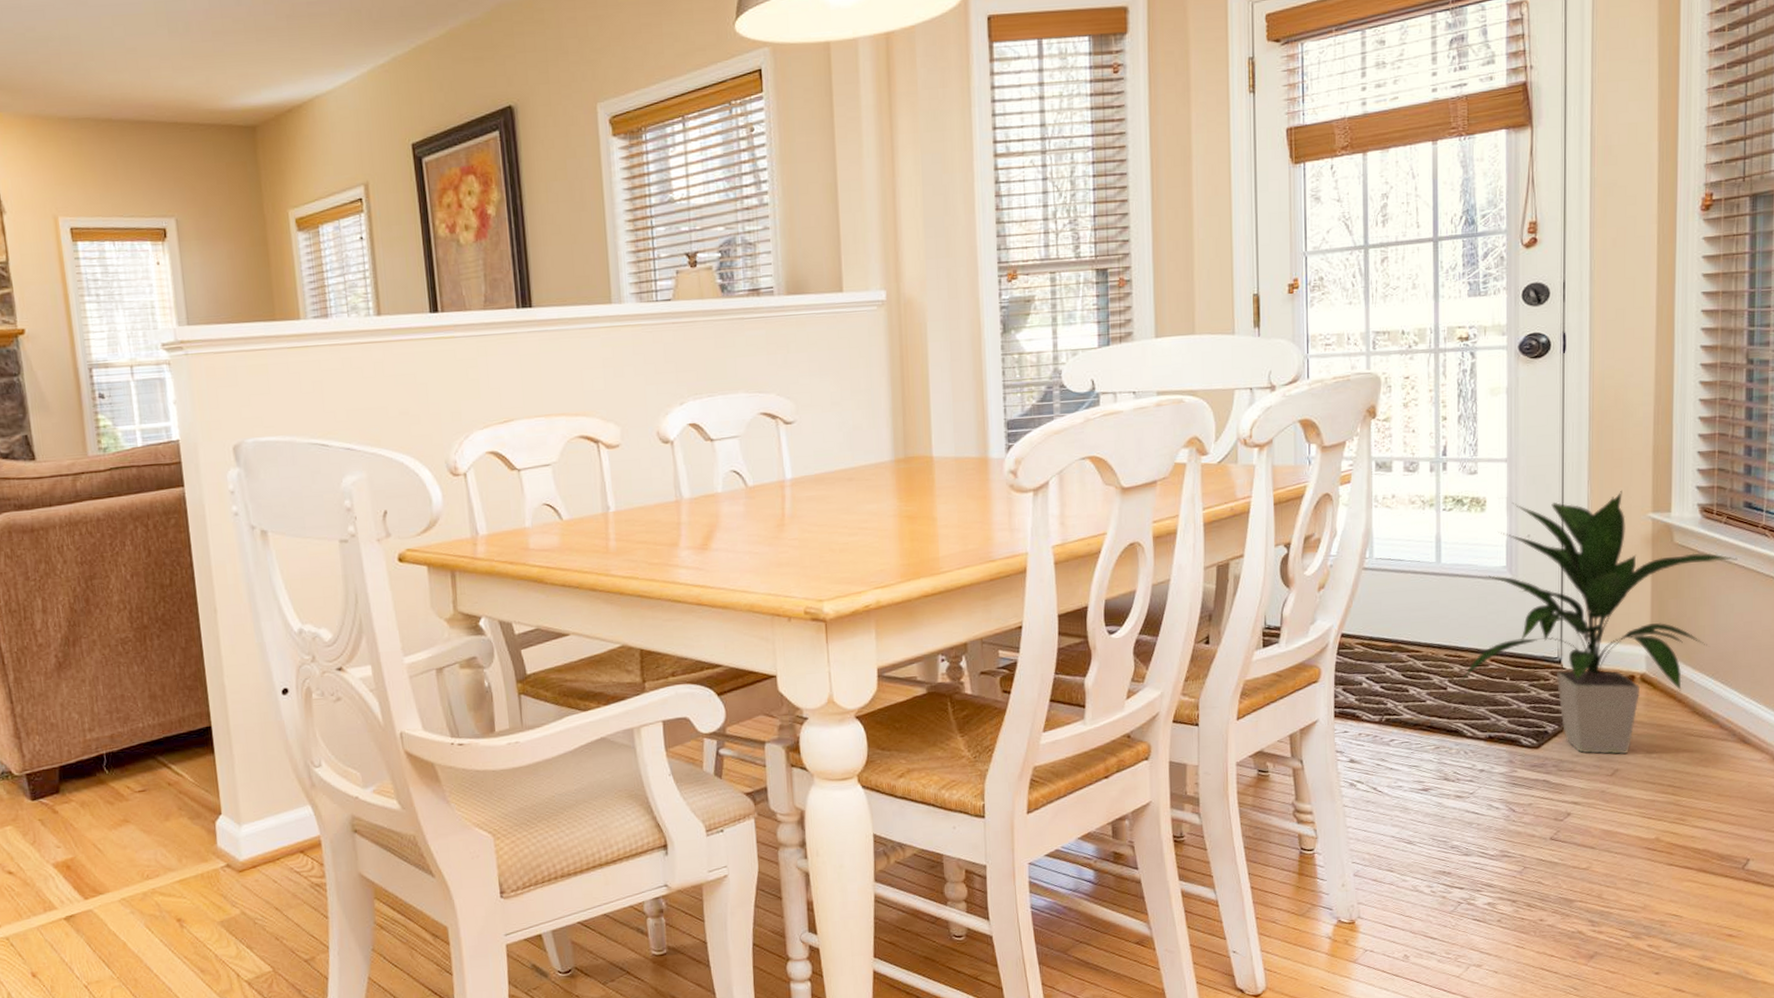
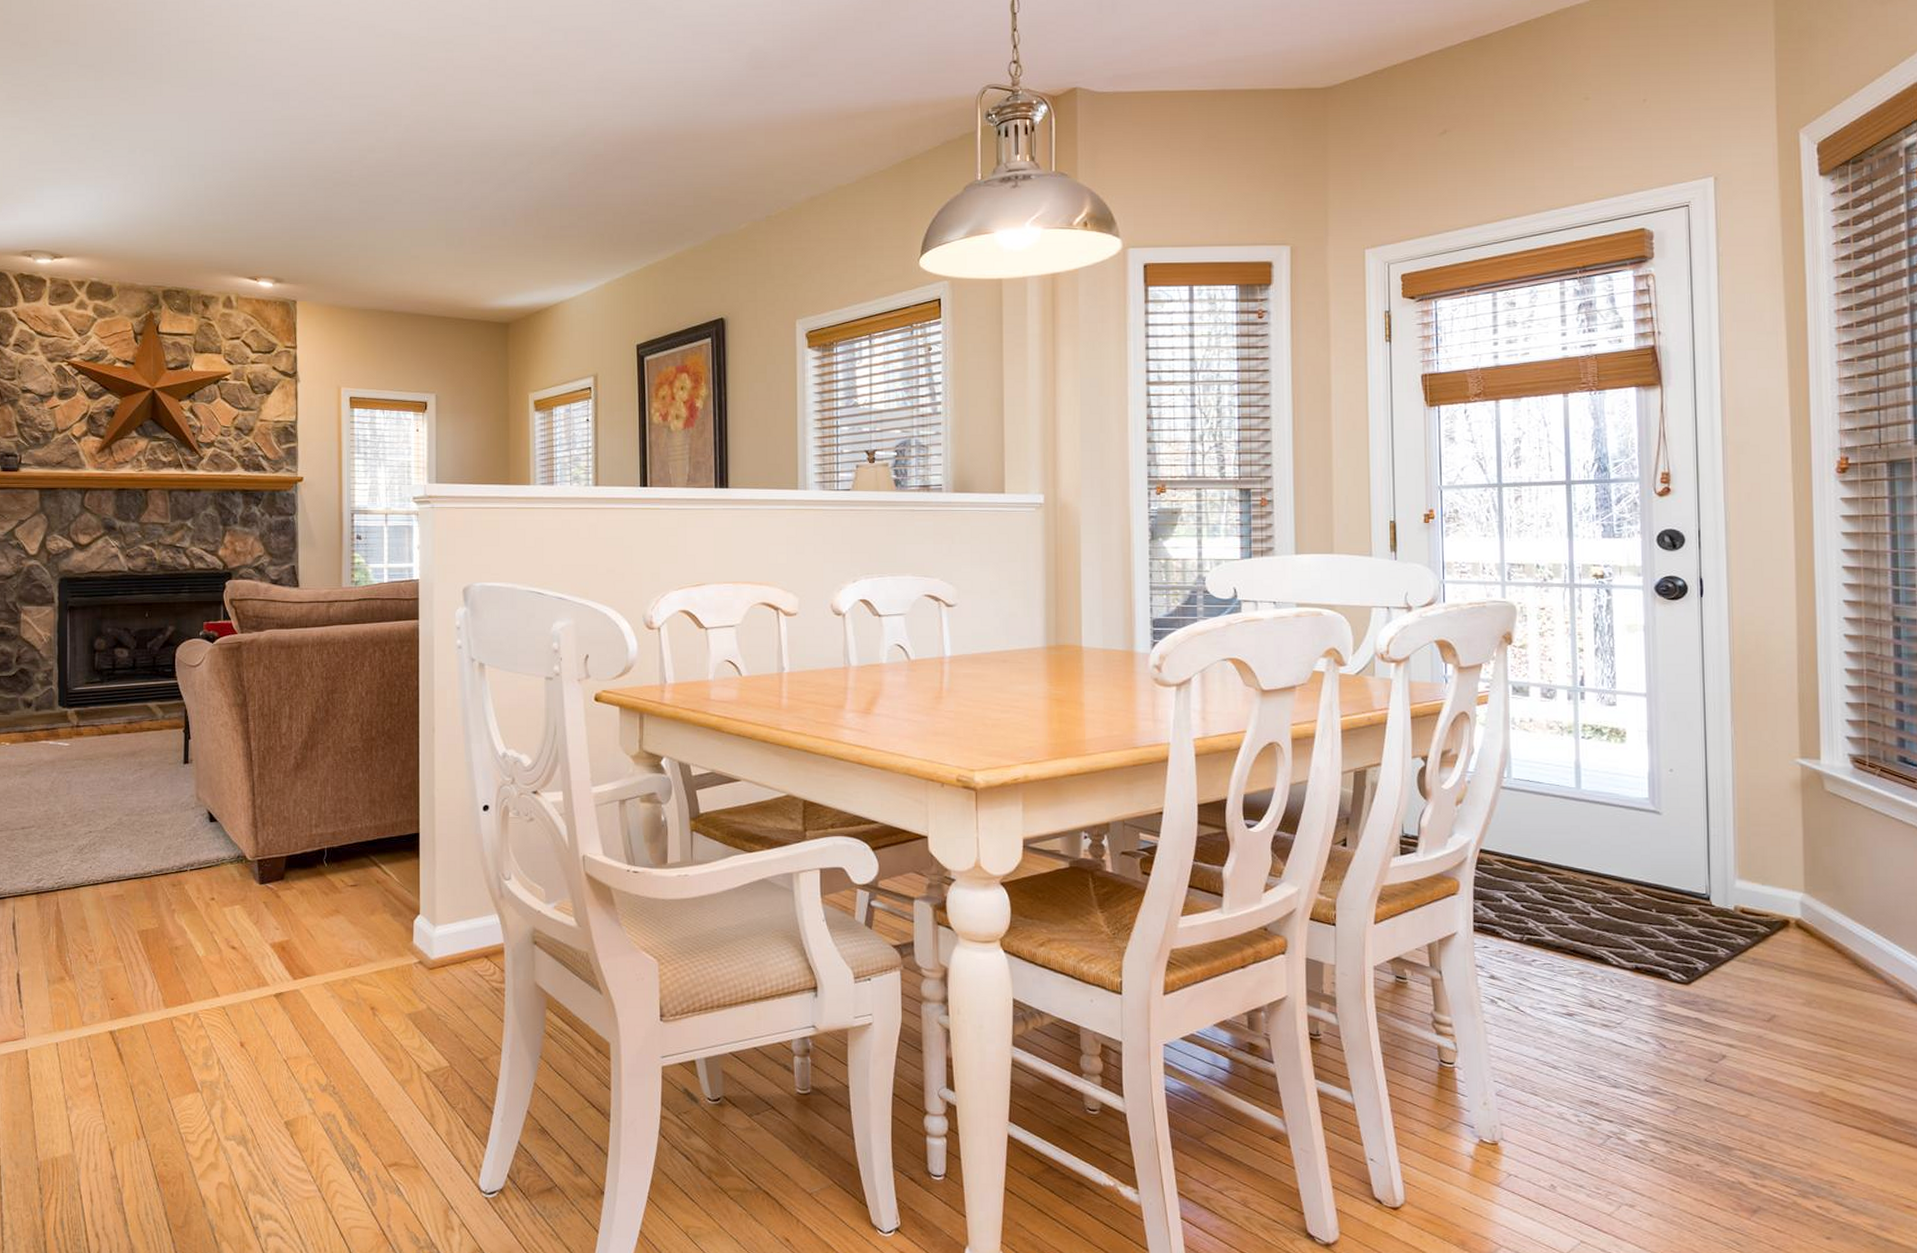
indoor plant: present [1460,490,1738,754] -> none [1603,733,1894,1000]

